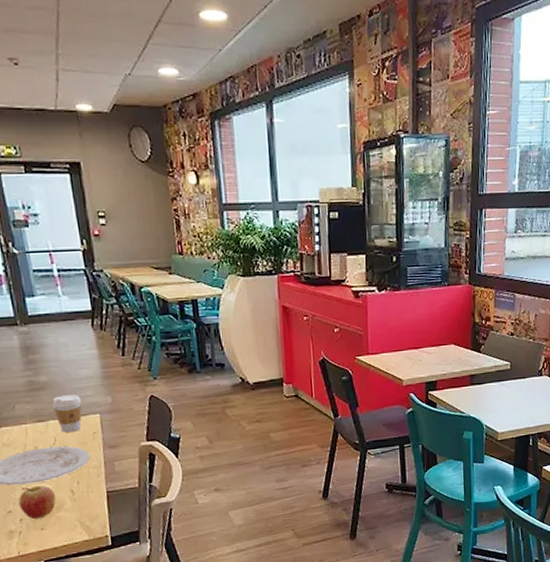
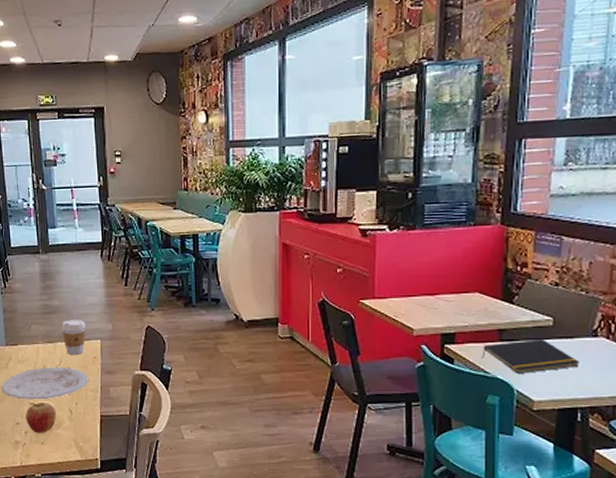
notepad: none [458,380,530,411] -> present [482,338,580,373]

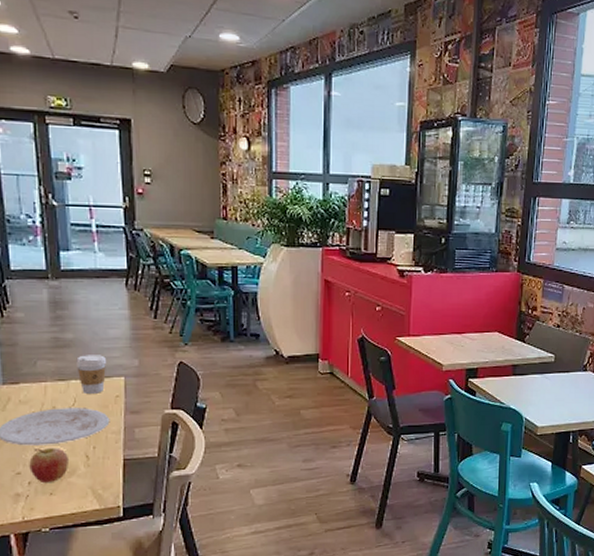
notepad: present [482,338,580,373] -> none [498,372,573,403]

